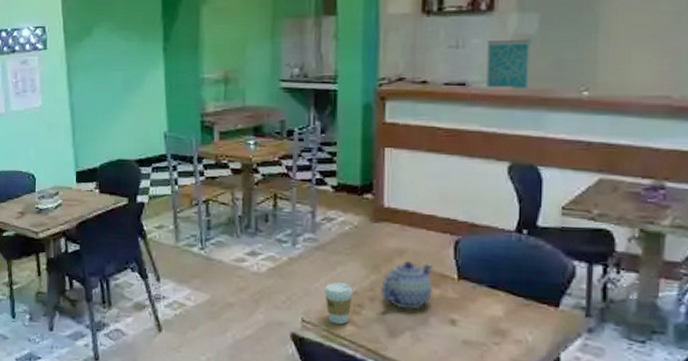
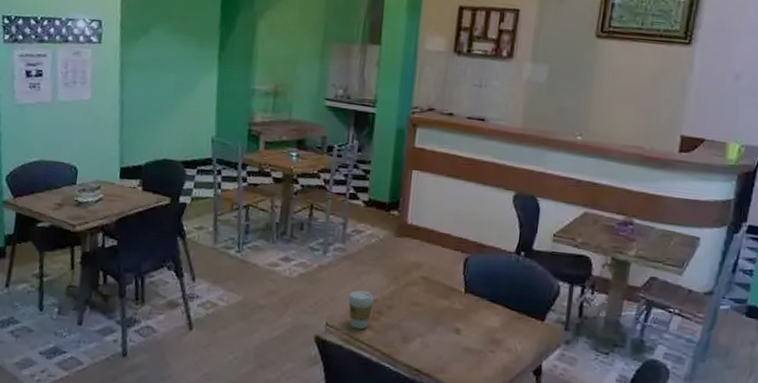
teapot: present [381,261,433,310] -> none [398,274,445,318]
wall art: present [485,39,531,90] -> none [500,84,541,130]

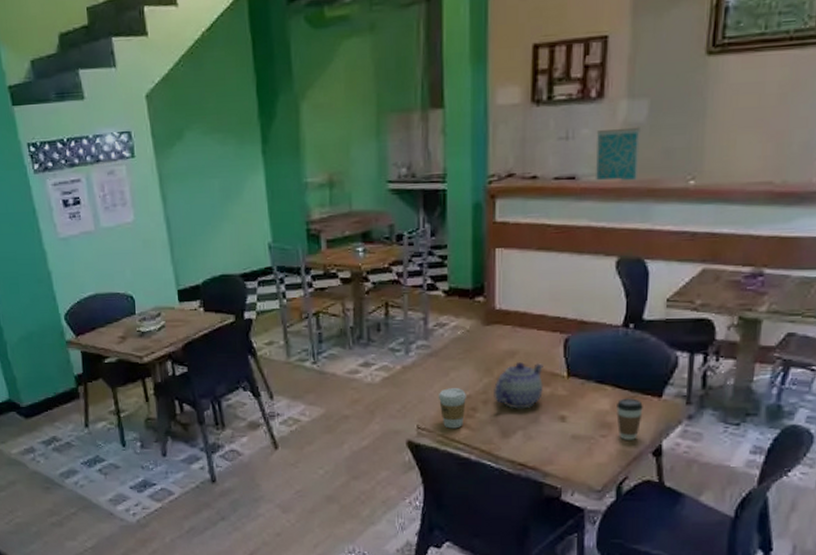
teapot: none [398,274,445,318] -> present [494,362,543,409]
wall art: none [500,84,541,130] -> present [594,127,640,183]
coffee cup: none [504,318,528,358] -> present [616,398,643,440]

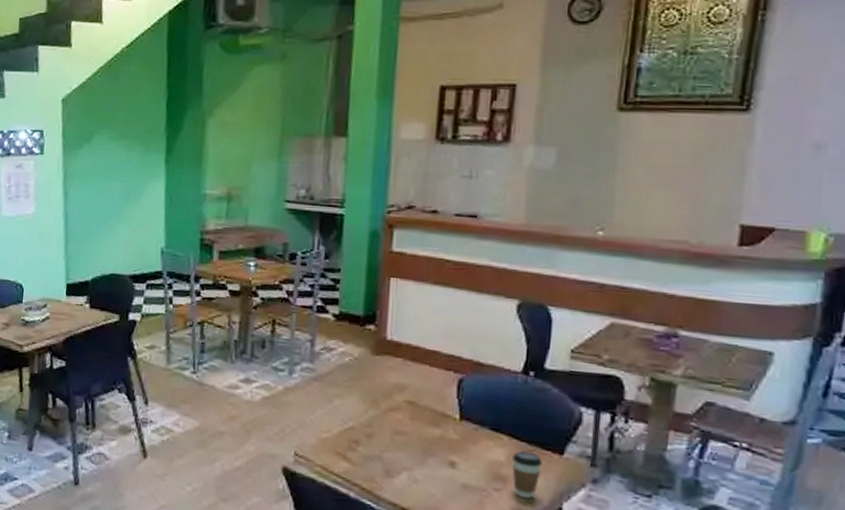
coffee cup: present [439,388,466,429] -> none [320,416,350,461]
teapot: present [494,362,543,409] -> none [379,398,434,449]
wall art: present [594,127,640,183] -> none [497,172,547,226]

